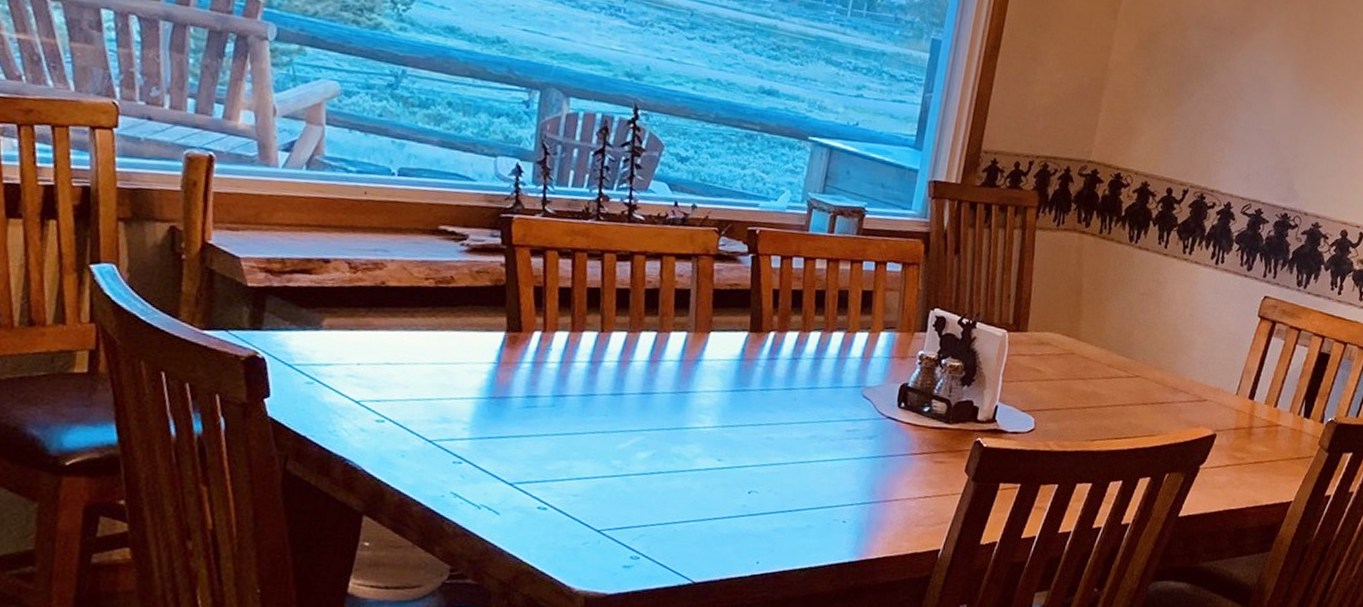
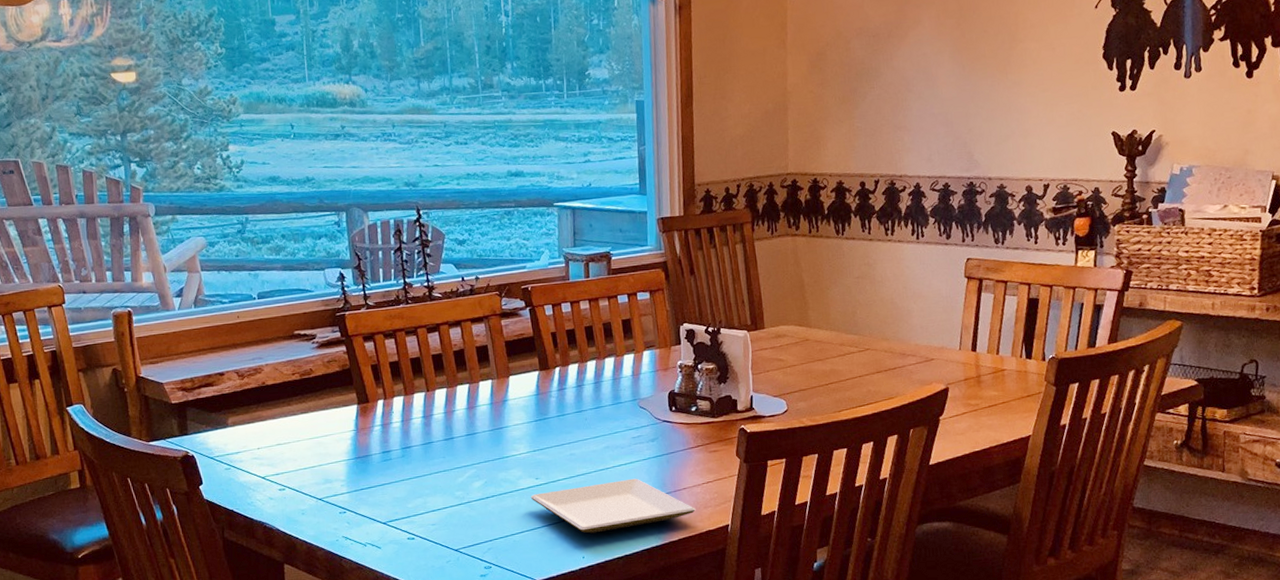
plate: none [706,478,905,536] -> present [530,478,696,533]

